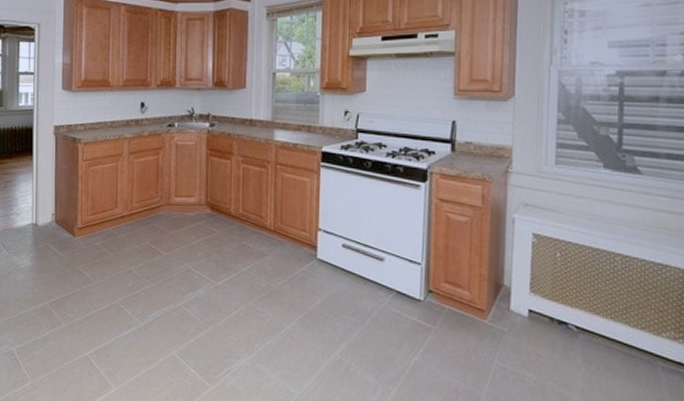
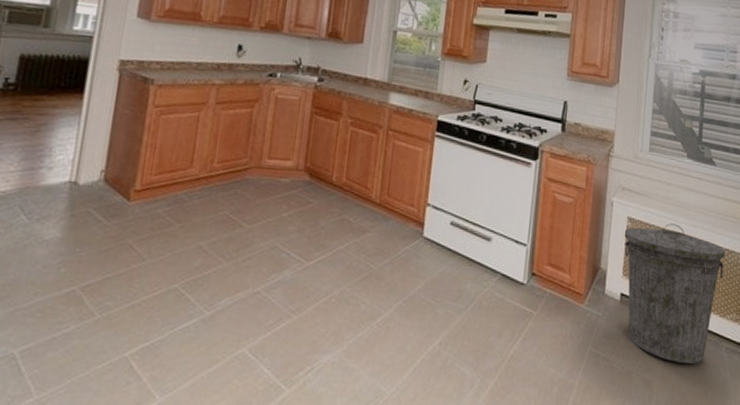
trash can: none [529,238,659,382] -> present [624,223,726,364]

